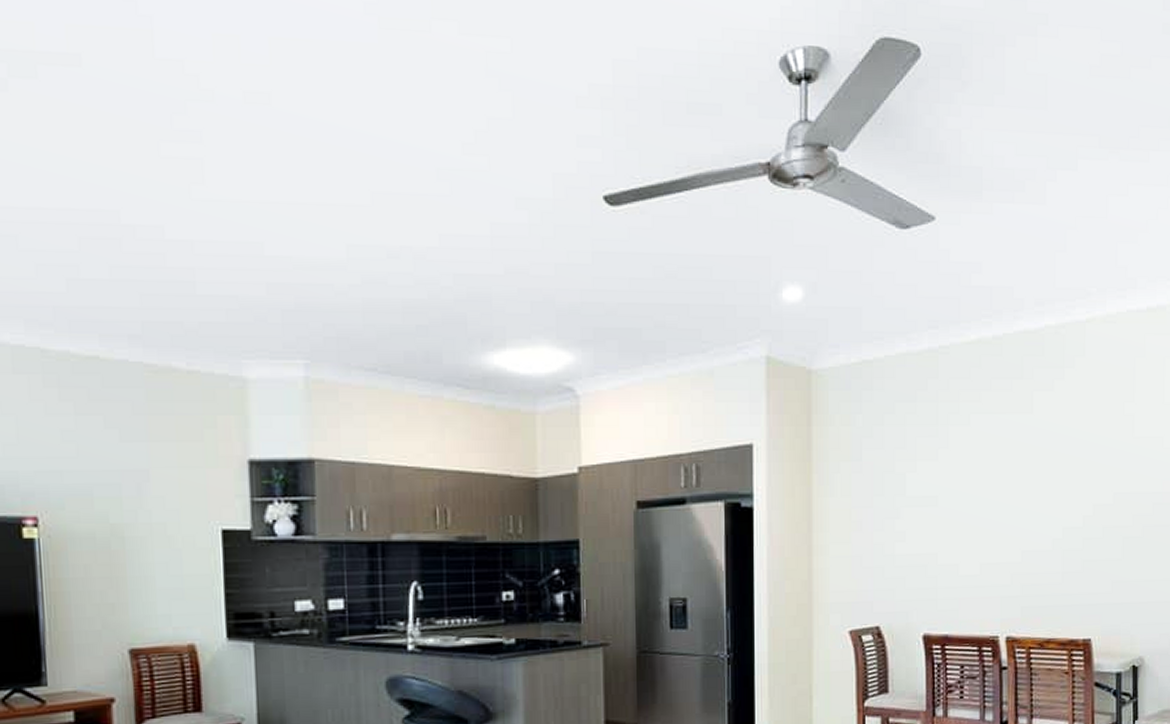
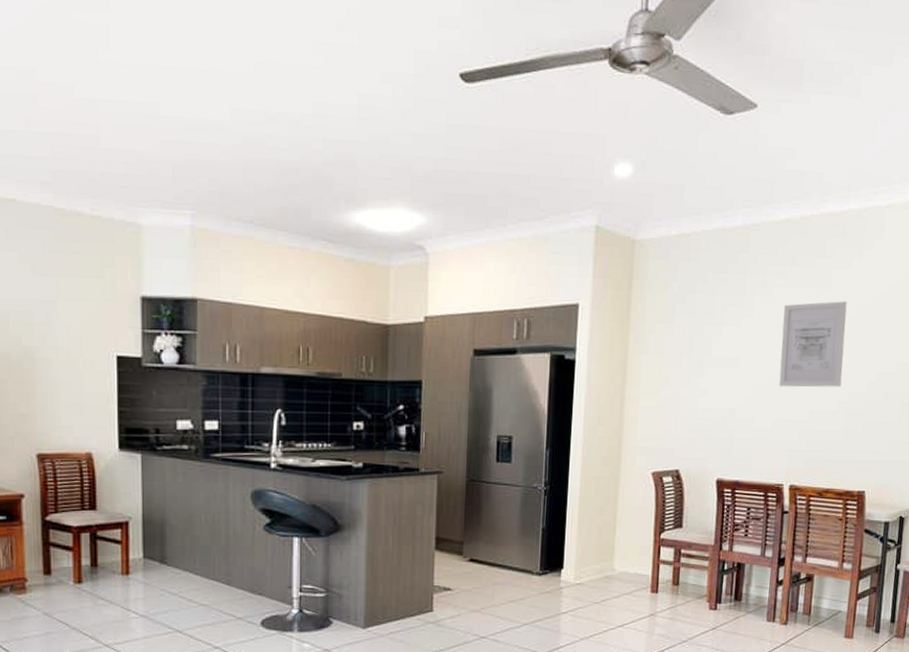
wall art: none [983,427,1054,526] -> present [779,301,847,387]

